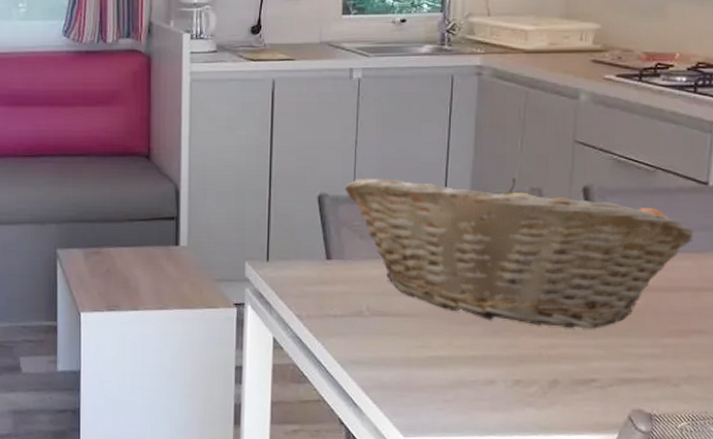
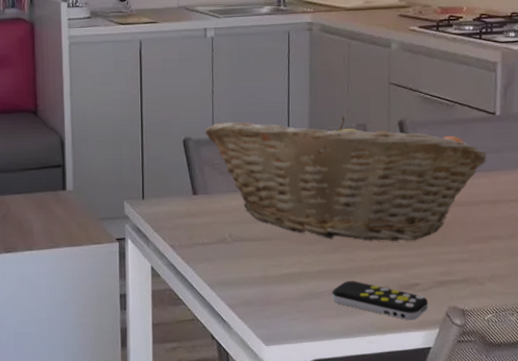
remote control: none [486,370,606,422] -> present [331,281,428,321]

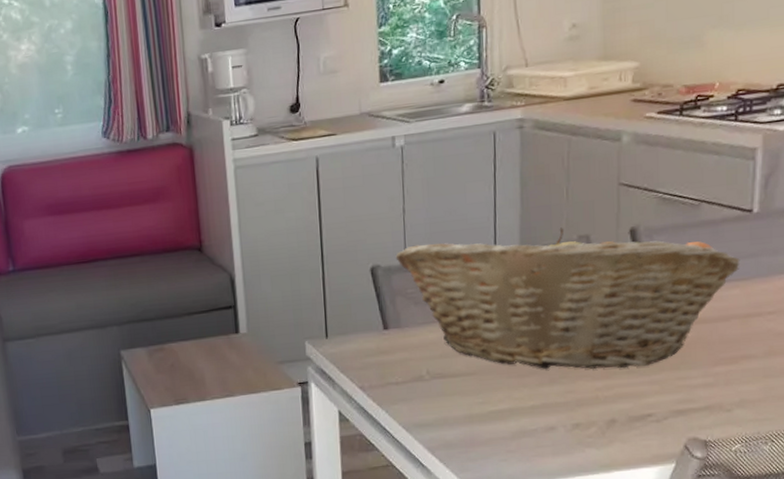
remote control: present [331,281,428,321] -> none [547,415,663,456]

